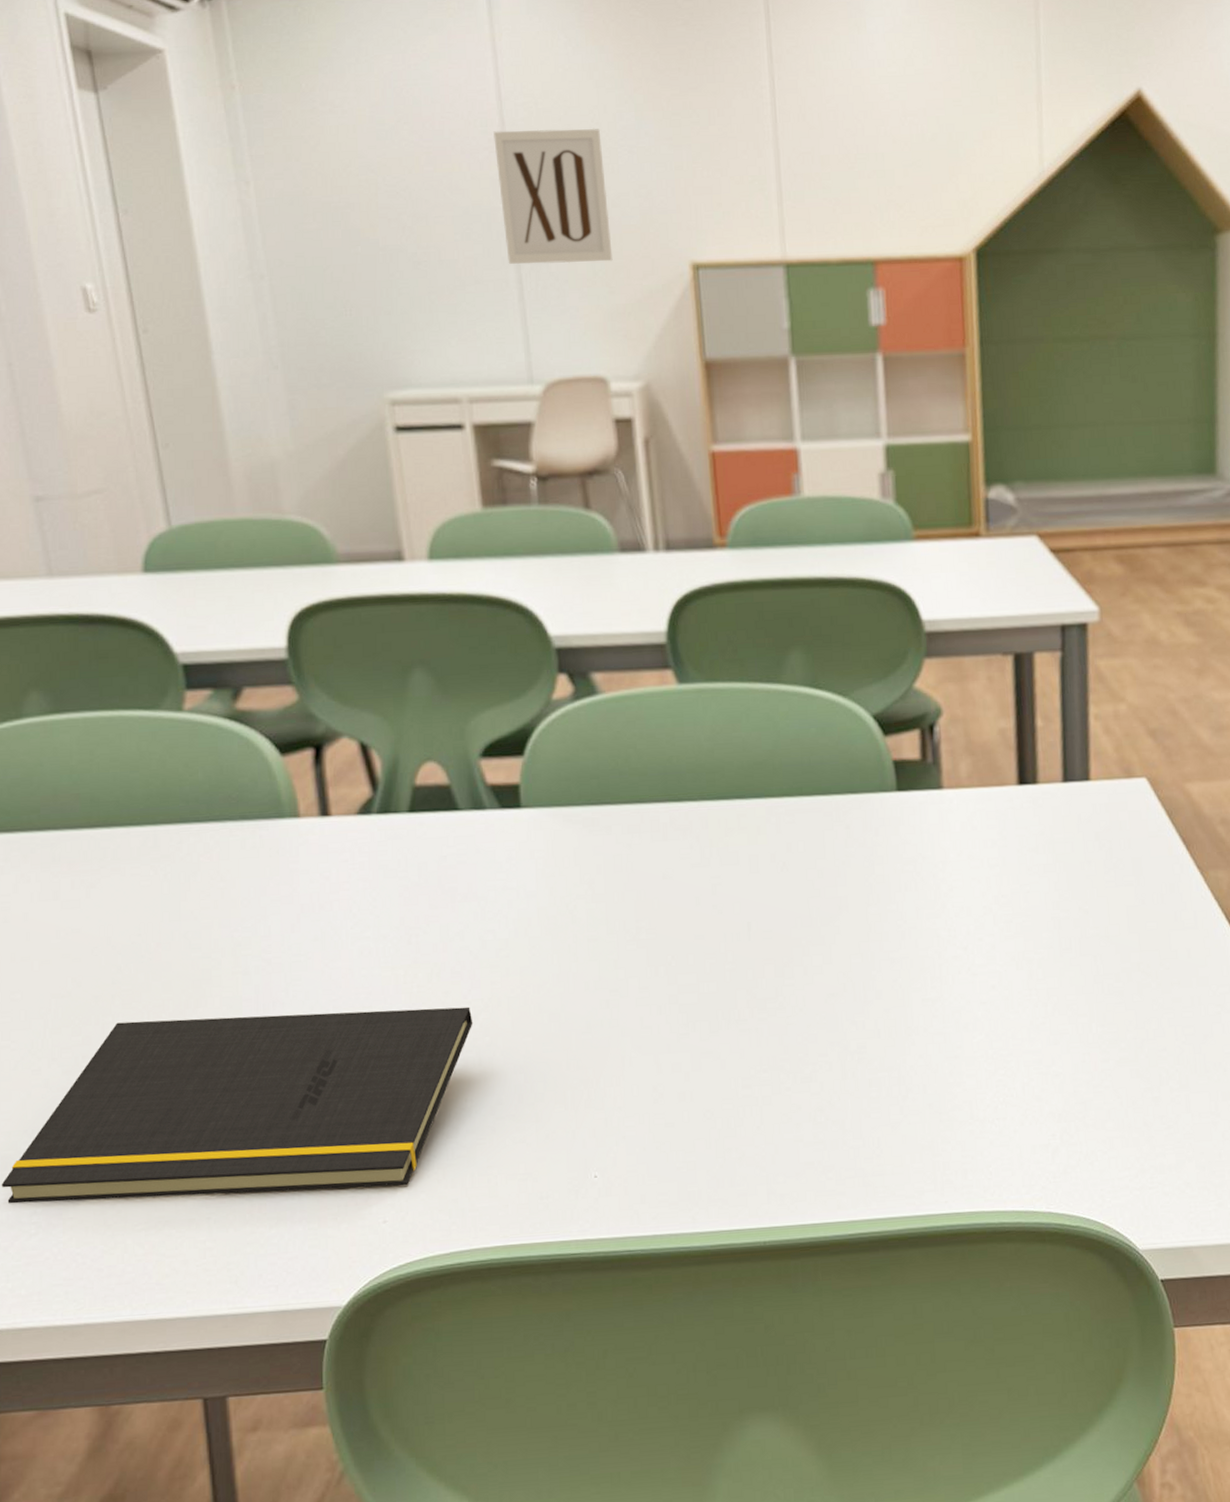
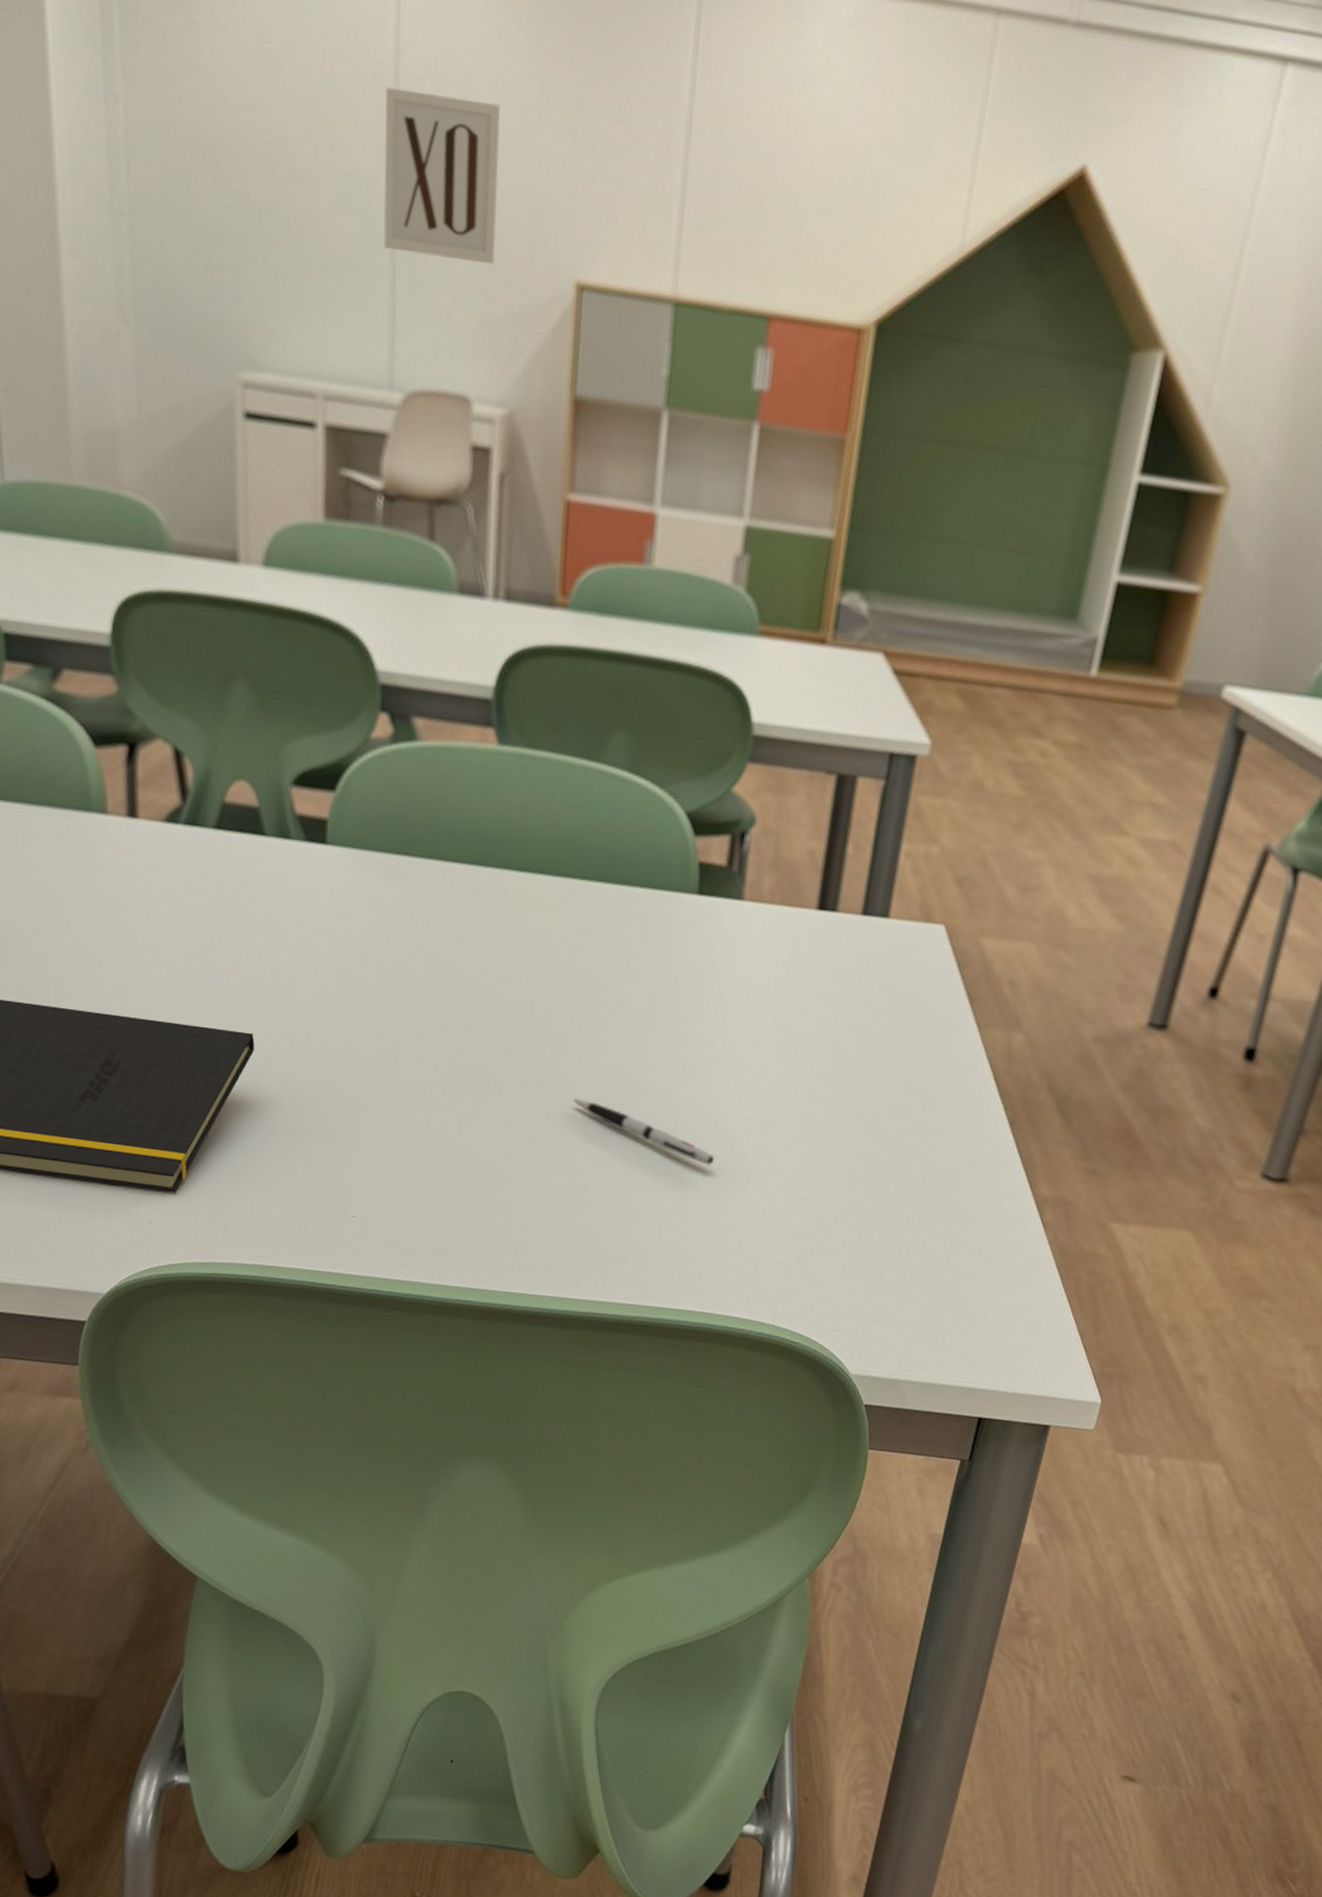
pen: none [805,1014,958,1058] -> present [573,1099,714,1165]

